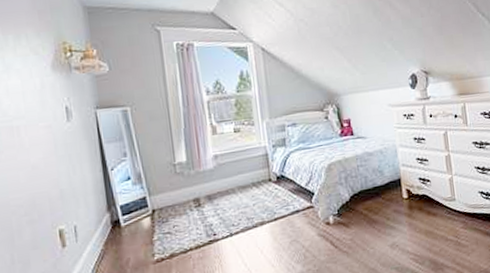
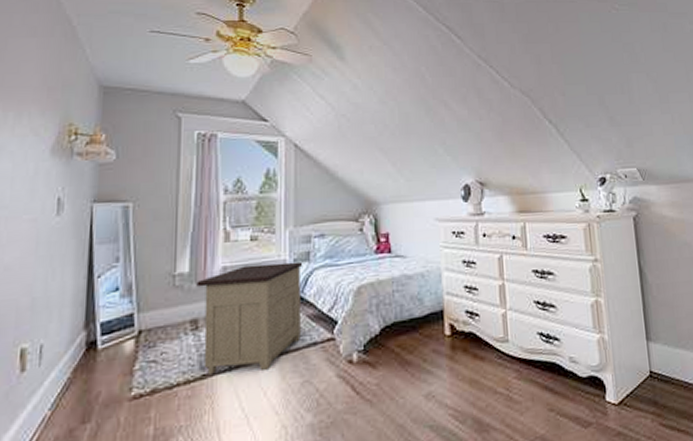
nightstand: none [194,147,286,241] -> present [196,261,303,376]

